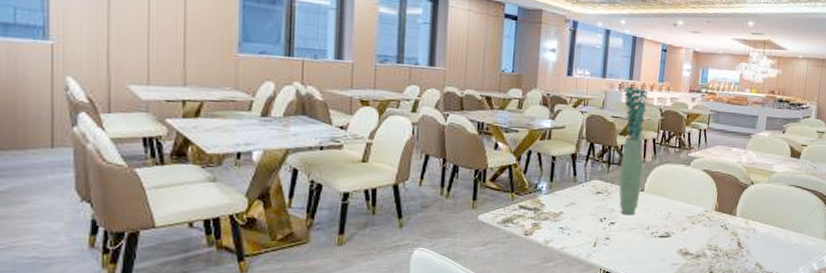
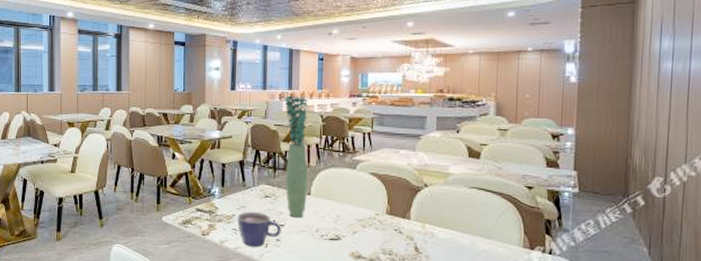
cup: none [565,208,612,246] -> present [237,211,281,247]

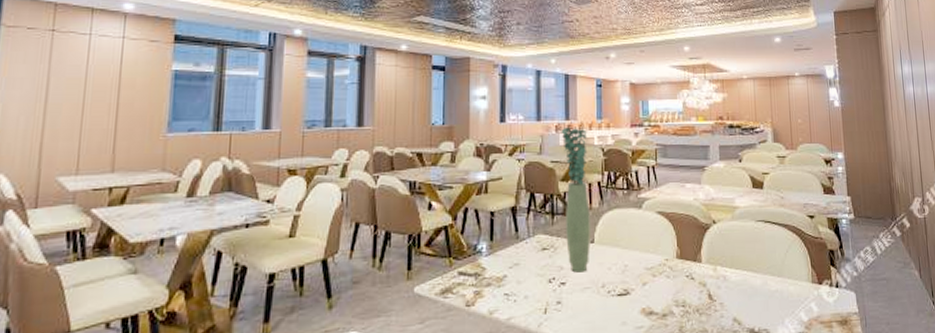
cup: present [237,211,281,247] -> none [509,269,562,314]

